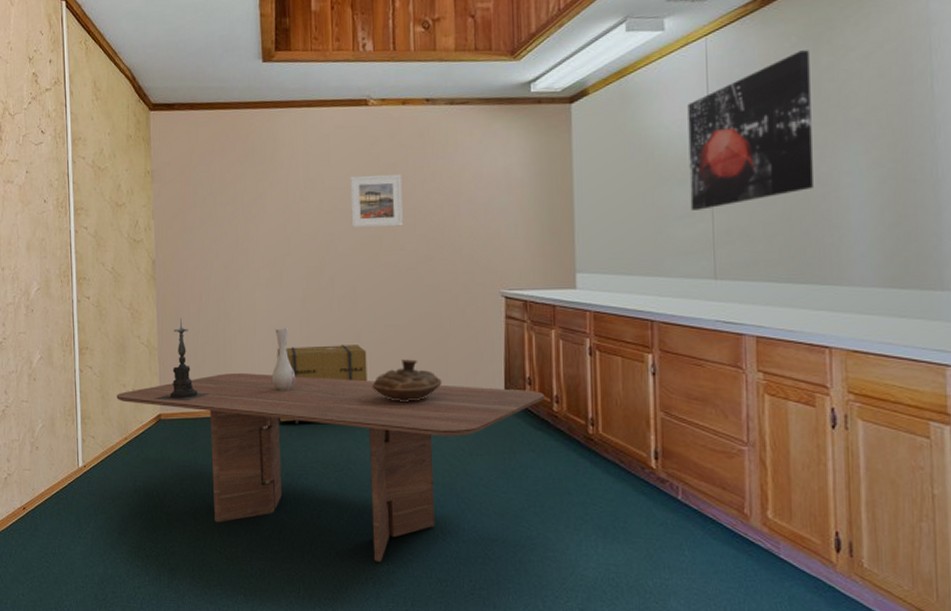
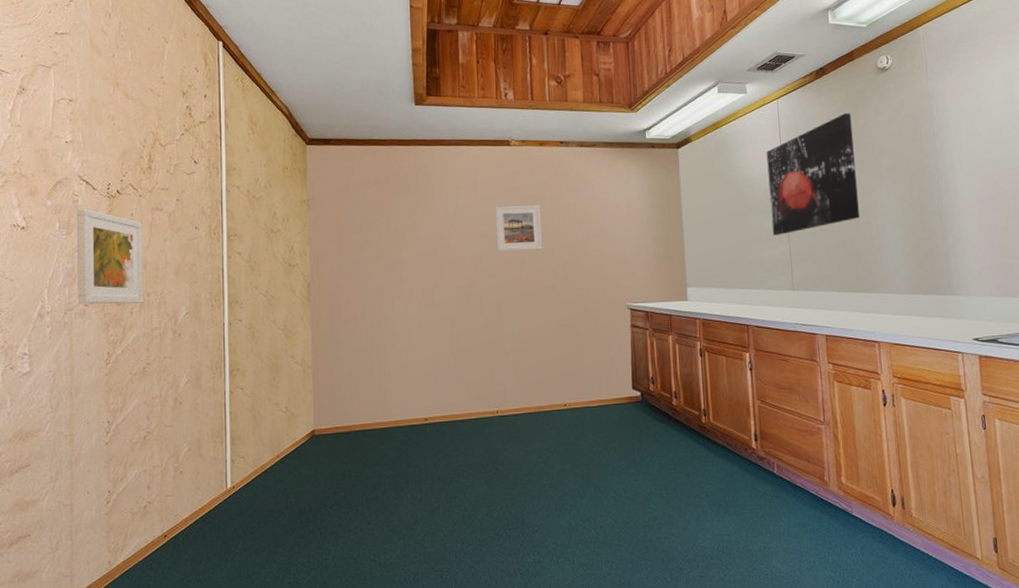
dining table: present [116,373,545,562] -> none [268,385,666,554]
candle holder: present [155,317,210,400] -> none [309,336,365,416]
vase: present [271,328,296,392] -> none [424,343,447,402]
cardboard box: present [277,345,368,424] -> none [429,355,513,431]
decorative bowl: present [372,359,442,401] -> none [517,366,579,405]

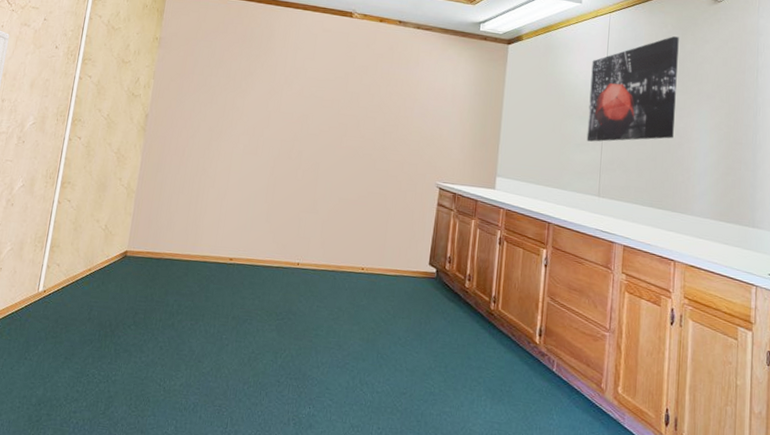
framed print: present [495,204,542,252] -> none [324,71,371,118]

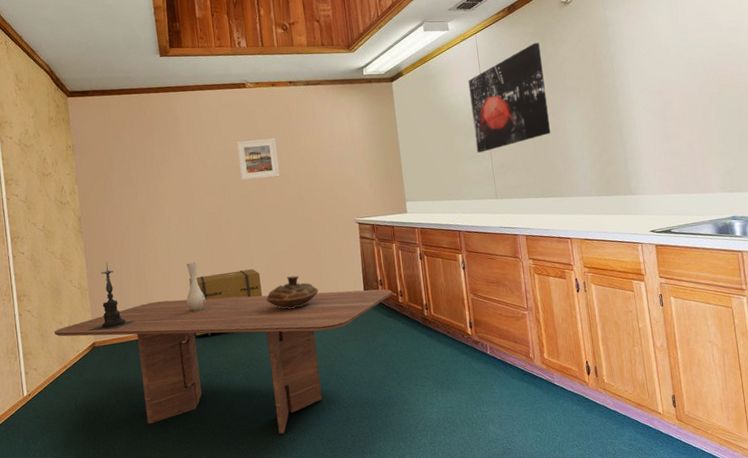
dining table: none [88,221,461,405] -> present [54,289,393,434]
candle holder: none [125,167,177,242] -> present [89,262,136,331]
vase: none [234,188,256,245] -> present [186,262,206,313]
cardboard box: none [234,206,320,274] -> present [189,269,263,337]
decorative bowl: none [320,229,379,266] -> present [266,275,318,309]
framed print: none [324,71,371,118] -> present [236,138,280,181]

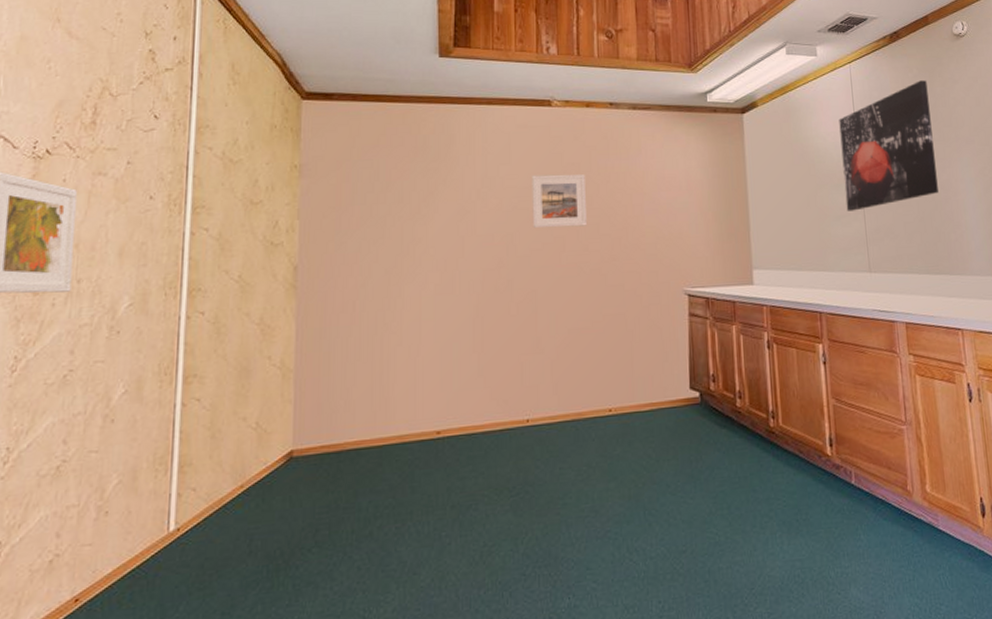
dining table: present [54,289,393,434] -> none [232,387,729,597]
candle holder: present [89,262,136,331] -> none [286,331,360,432]
vase: present [186,262,206,313] -> none [437,338,467,411]
cardboard box: present [189,269,263,337] -> none [445,351,548,447]
decorative bowl: present [266,275,318,309] -> none [553,363,627,410]

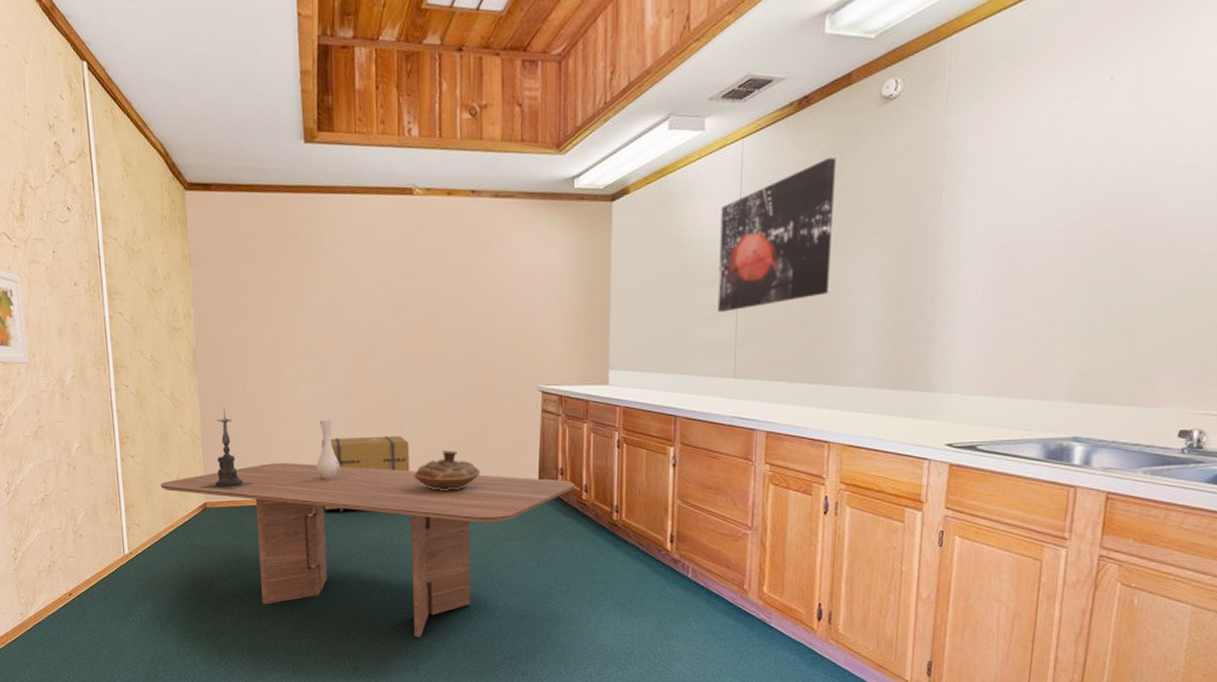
dining table: none [232,387,729,597] -> present [160,463,576,637]
candle holder: none [286,331,360,432] -> present [200,407,256,489]
vase: none [437,338,467,411] -> present [316,419,341,481]
cardboard box: none [445,351,548,447] -> present [321,436,410,512]
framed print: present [532,174,586,229] -> none [394,267,446,321]
decorative bowl: none [553,363,627,410] -> present [414,450,480,490]

